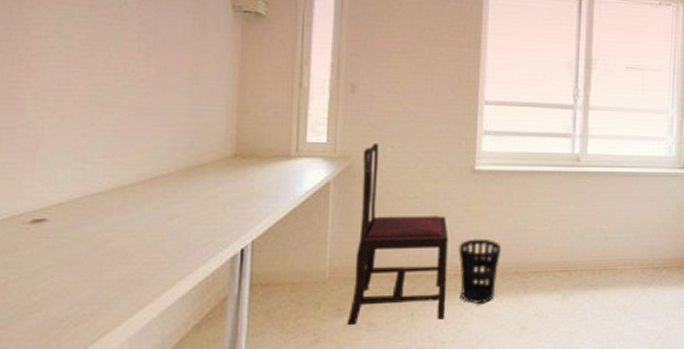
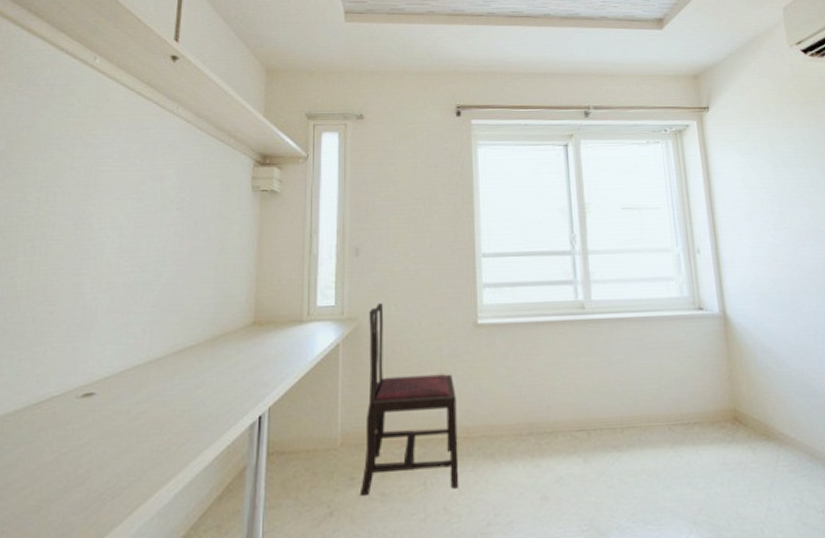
wastebasket: present [458,238,502,304] -> none [467,396,512,470]

